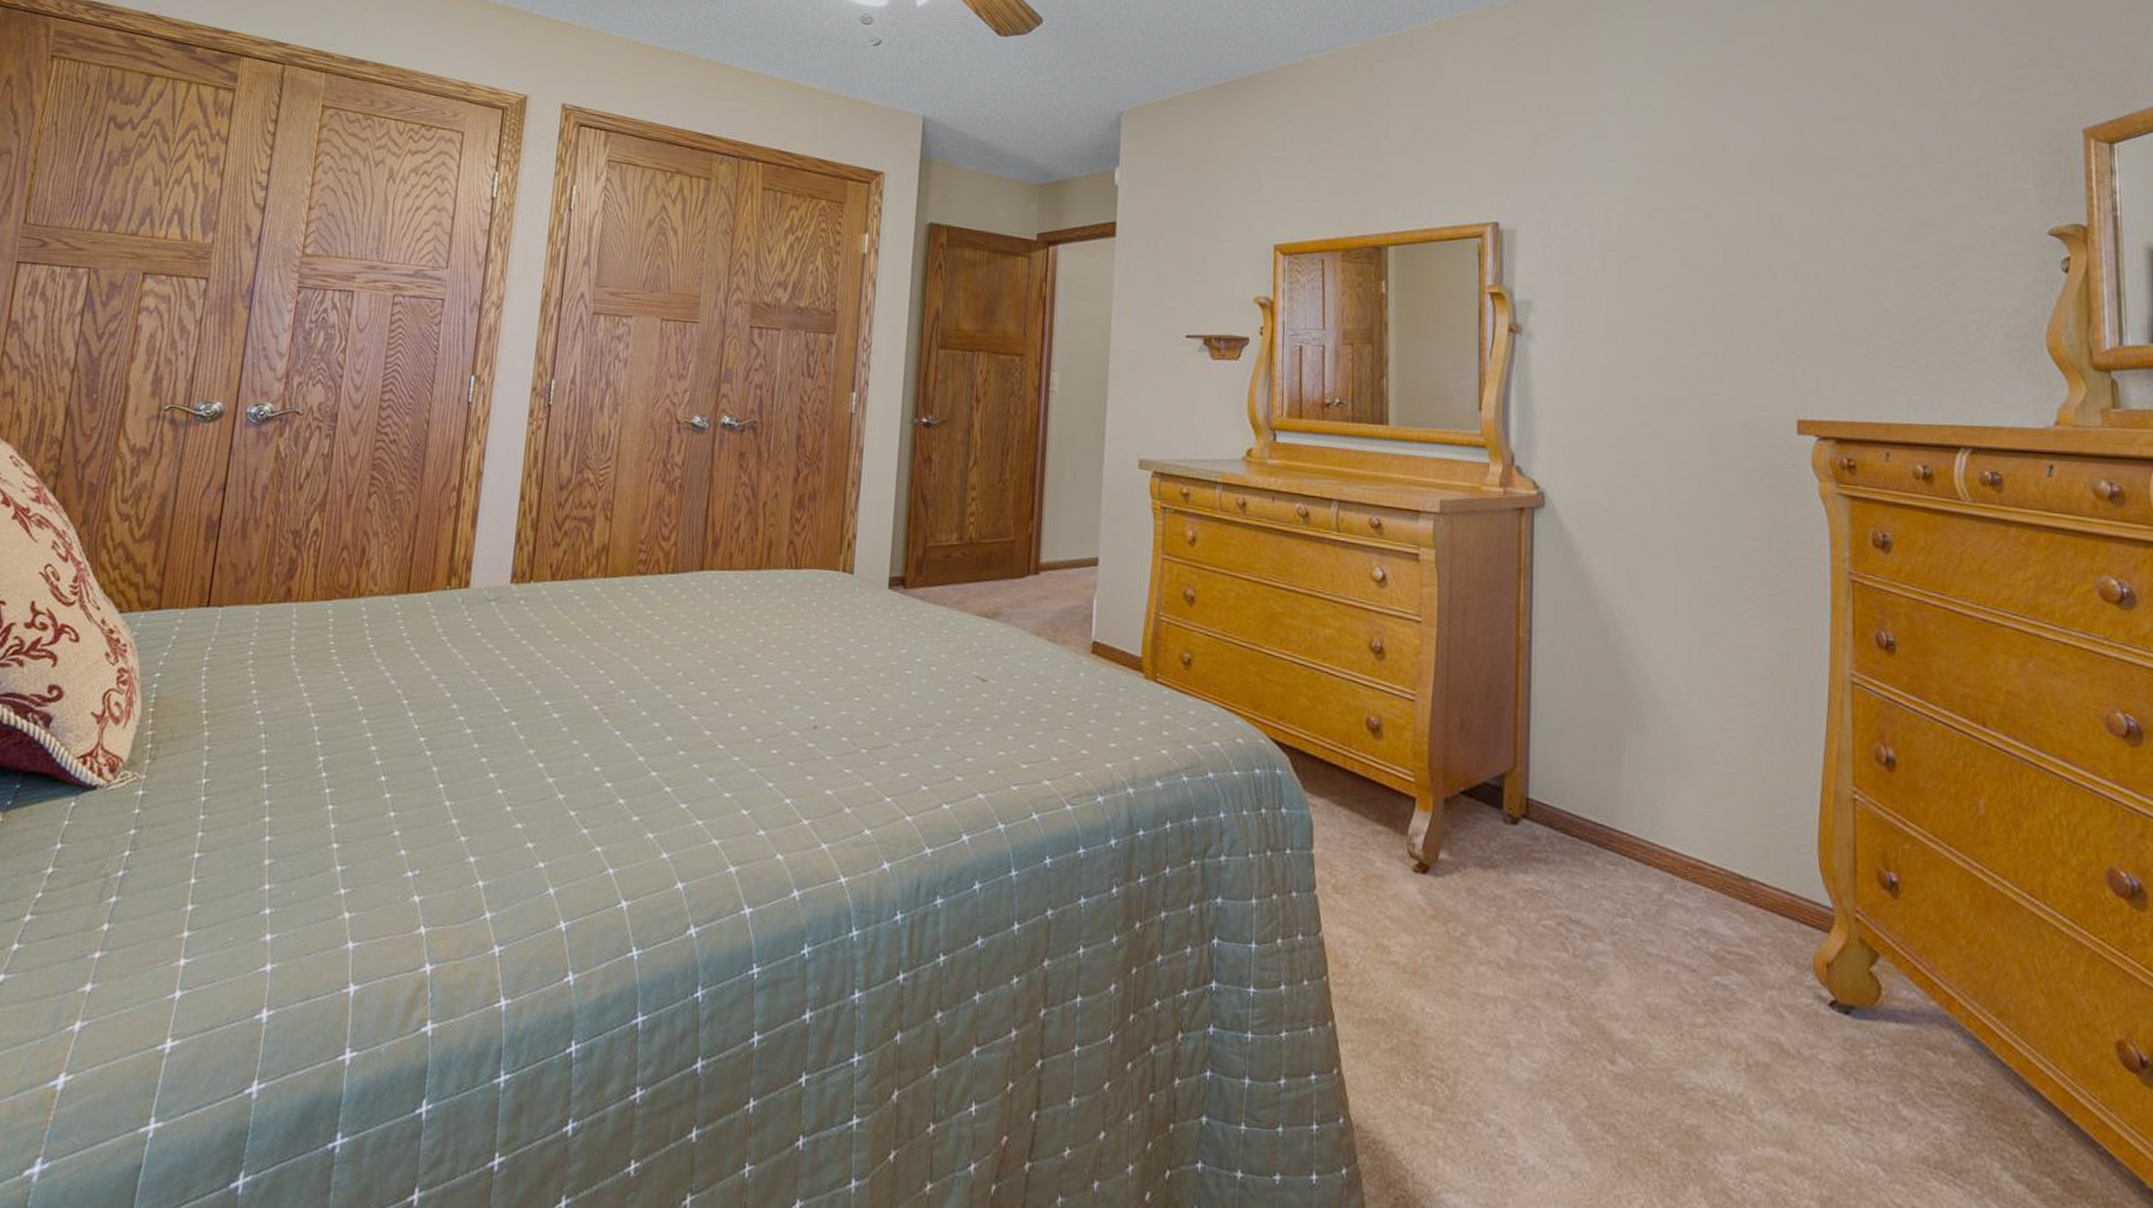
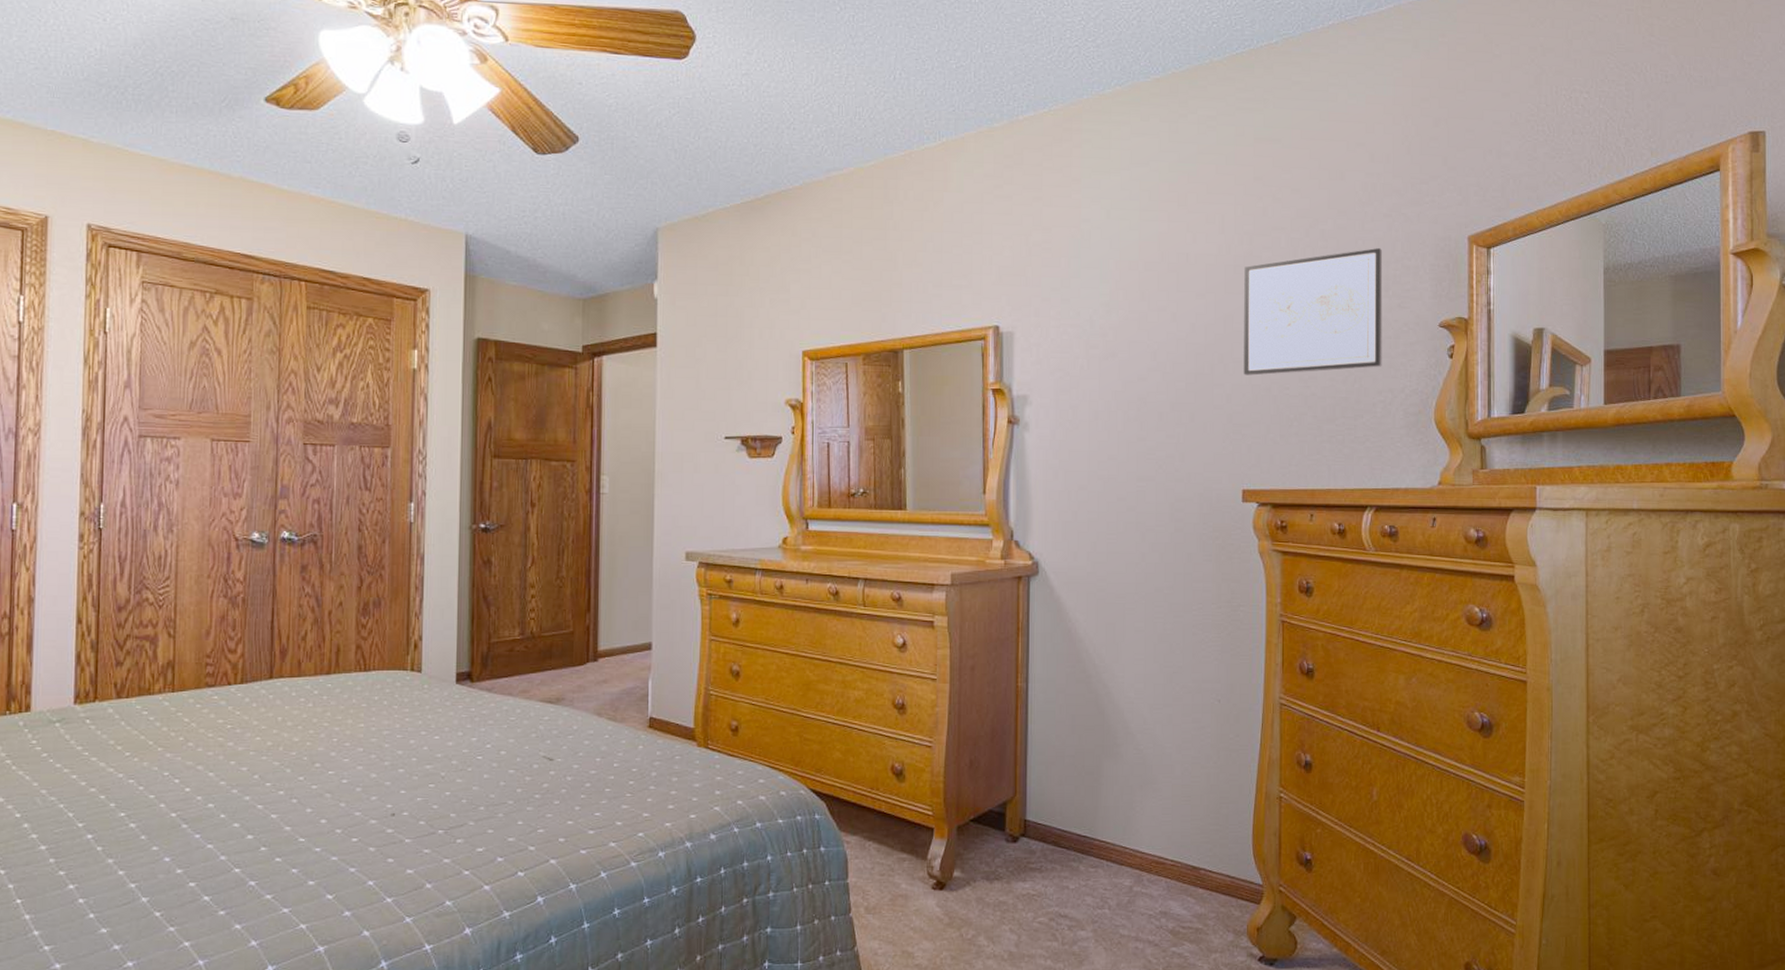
wall art: none [1795,141,1975,287] -> present [1244,247,1383,376]

